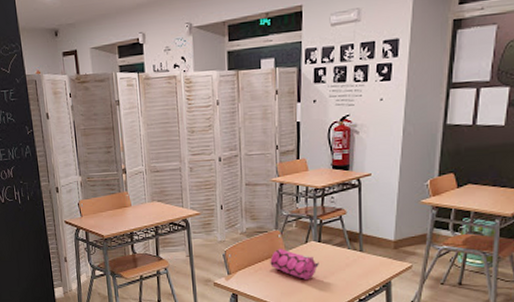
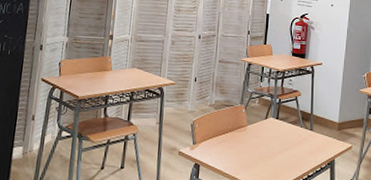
pencil case: present [270,248,319,281] -> none [233,121,276,155]

